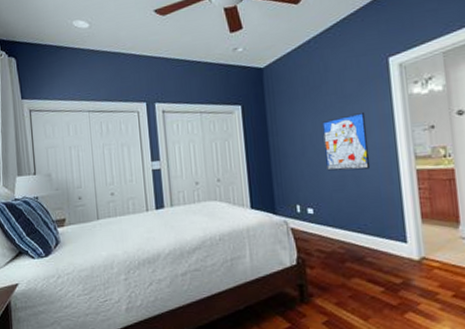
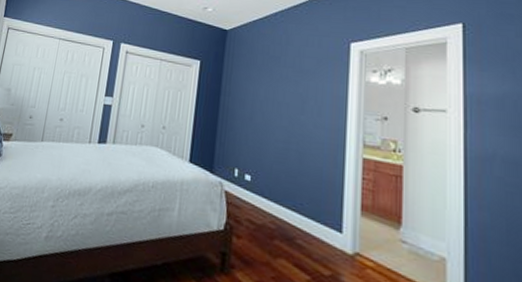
wall art: present [322,113,371,171] -> none [272,90,319,147]

